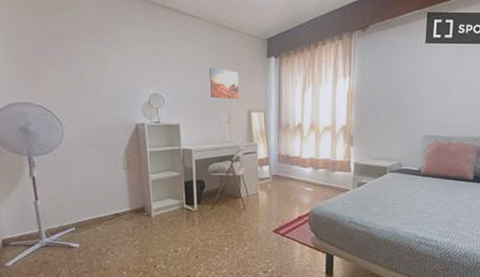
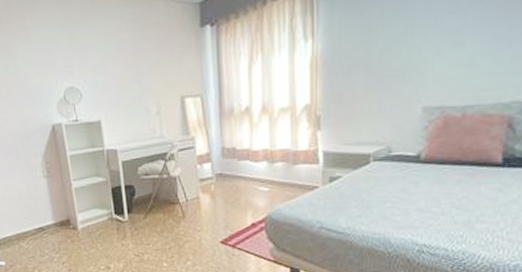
wall art: present [209,67,239,100] -> none [131,47,169,86]

